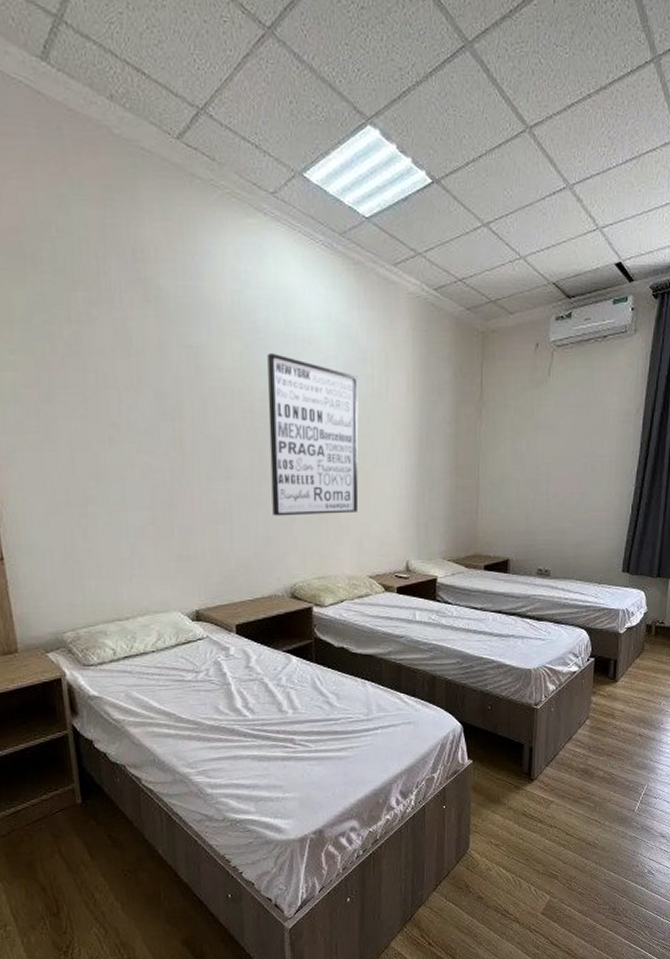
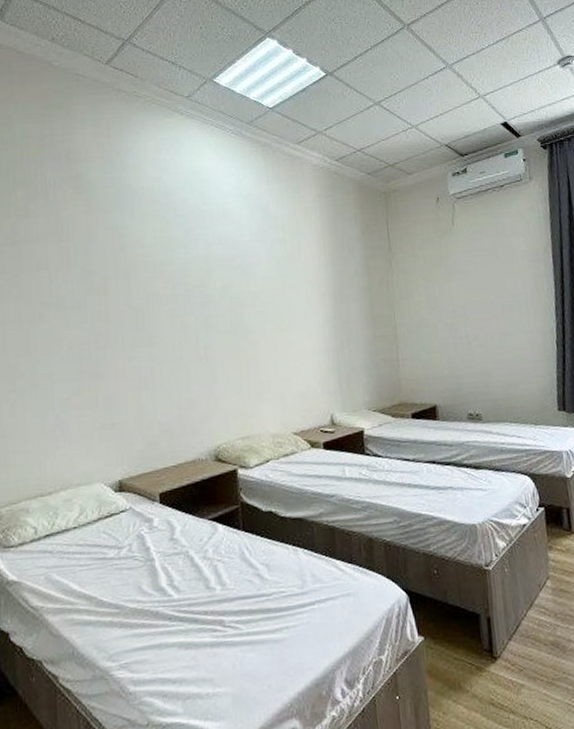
wall art: present [267,353,359,516] -> none [186,227,278,379]

